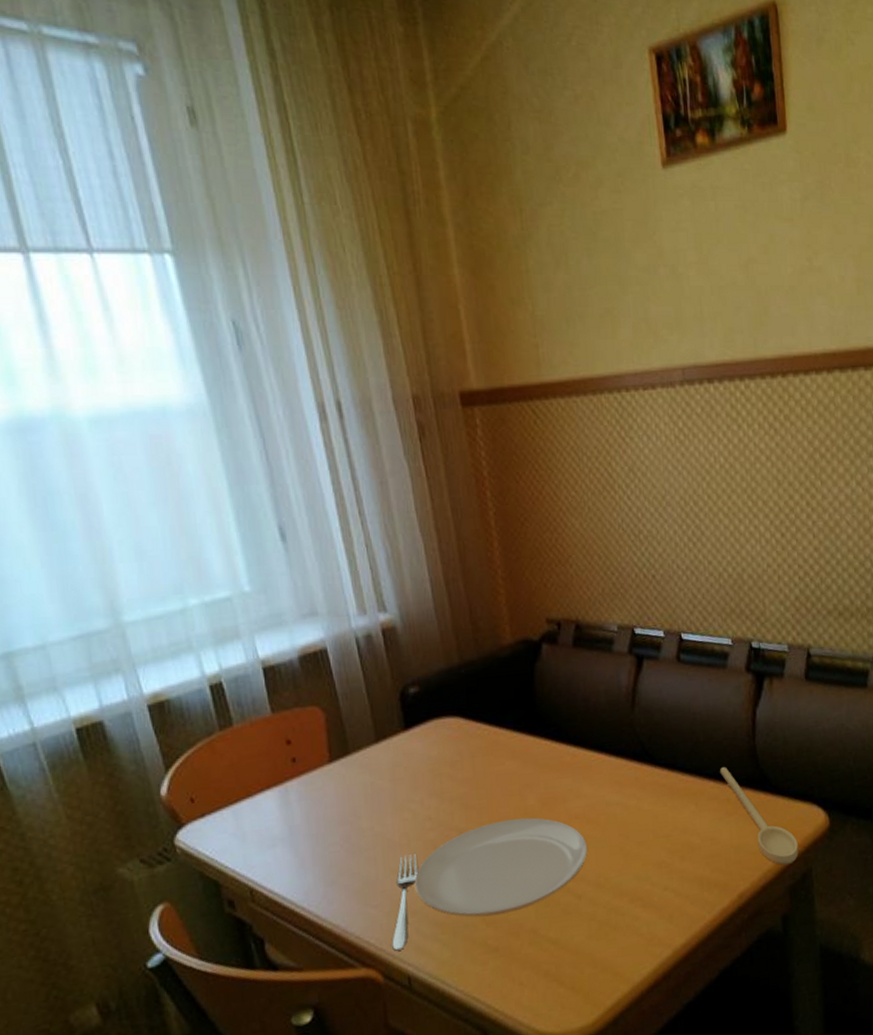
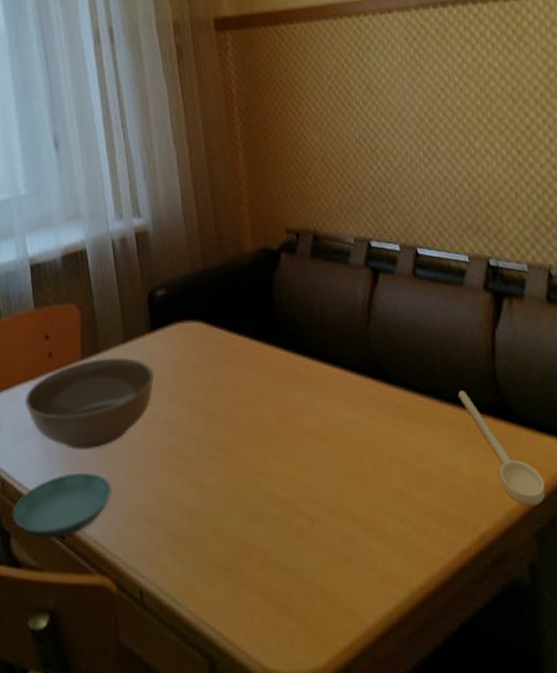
saucer: none [264,873,372,941] -> present [12,472,112,539]
bowl: none [269,757,412,852] -> present [25,357,155,449]
fork: present [392,853,419,951] -> none [127,457,156,560]
plate: present [414,817,587,917] -> none [151,429,321,532]

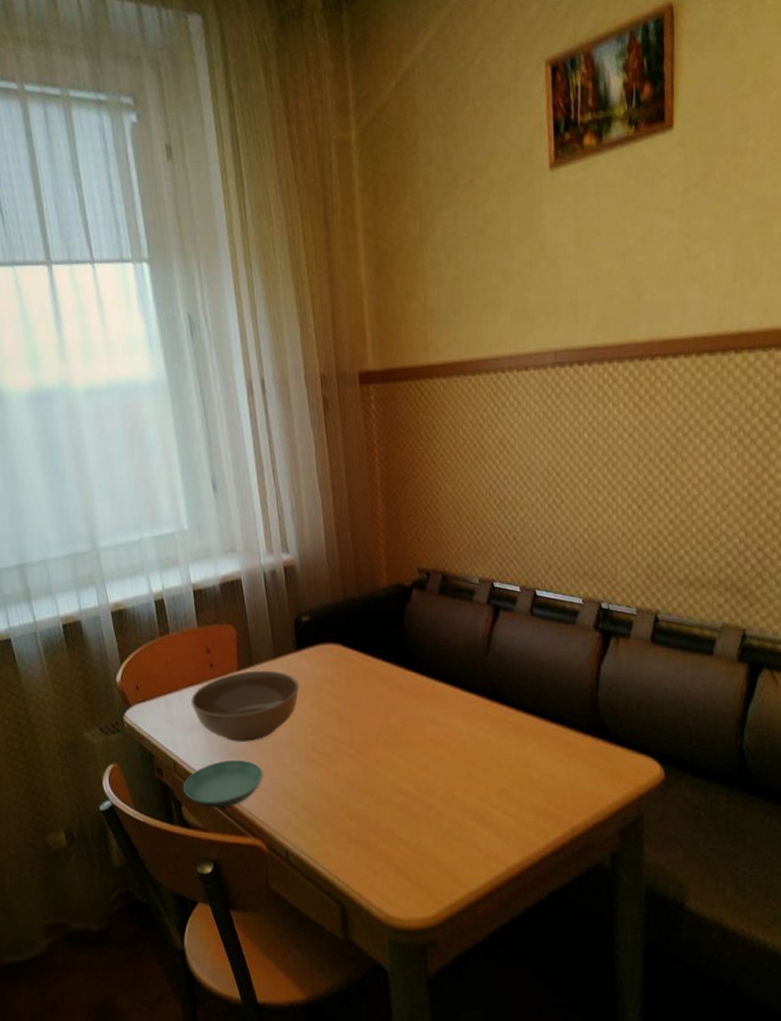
spoon: present [458,391,546,507] -> none [563,713,632,809]

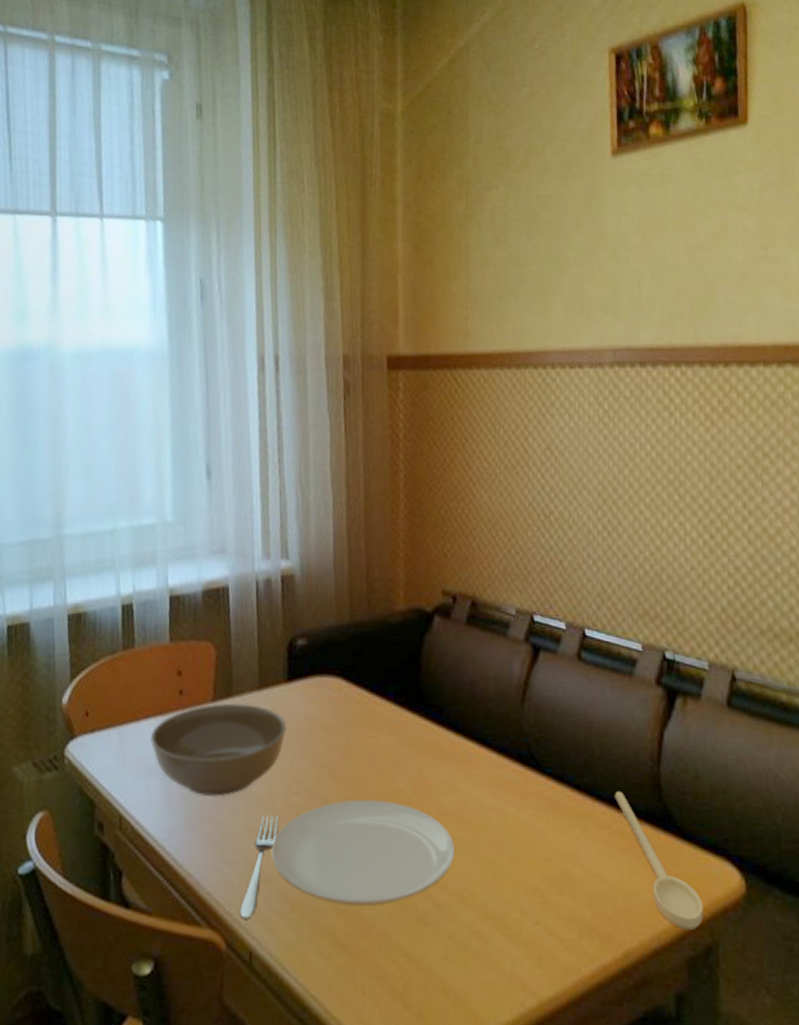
saucer: present [183,759,263,809] -> none [126,819,231,885]
fork: none [275,751,300,828] -> present [240,814,279,919]
plate: none [296,734,438,812] -> present [271,799,455,906]
spoon: none [563,713,632,809] -> present [615,791,703,931]

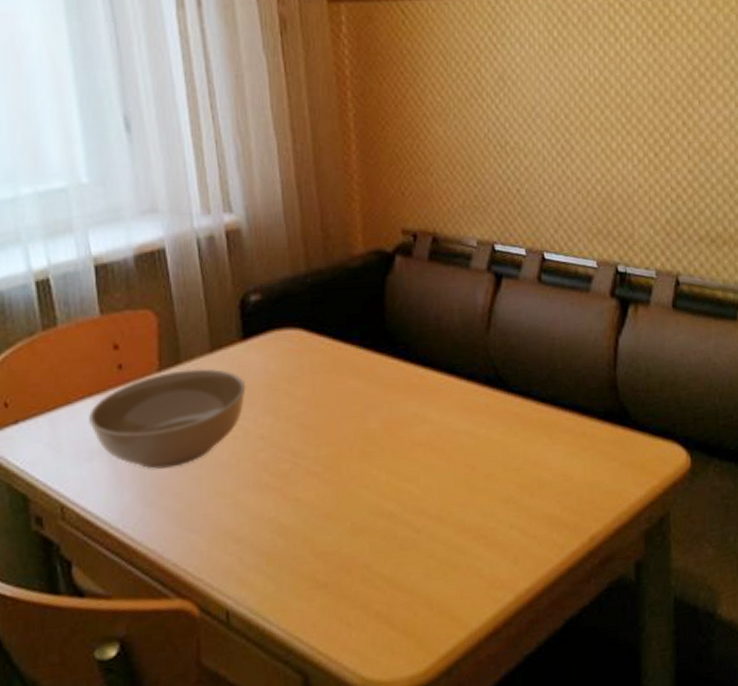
fork: present [240,814,279,919] -> none [211,474,246,582]
plate: present [271,799,455,906] -> none [240,442,430,548]
spoon: present [615,791,703,931] -> none [577,398,656,508]

